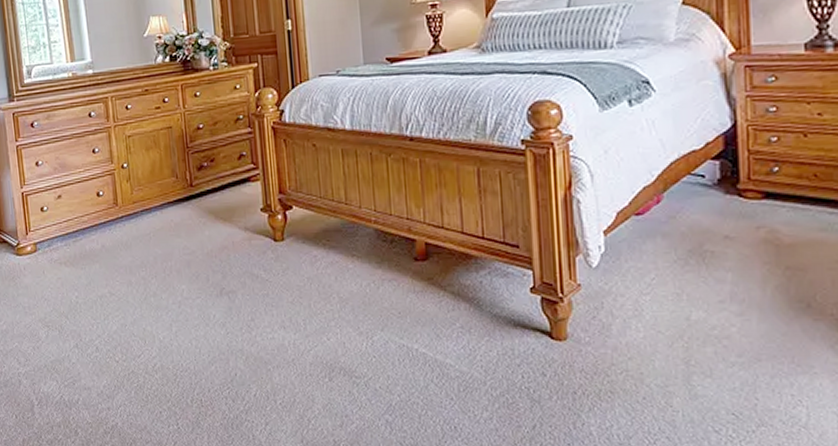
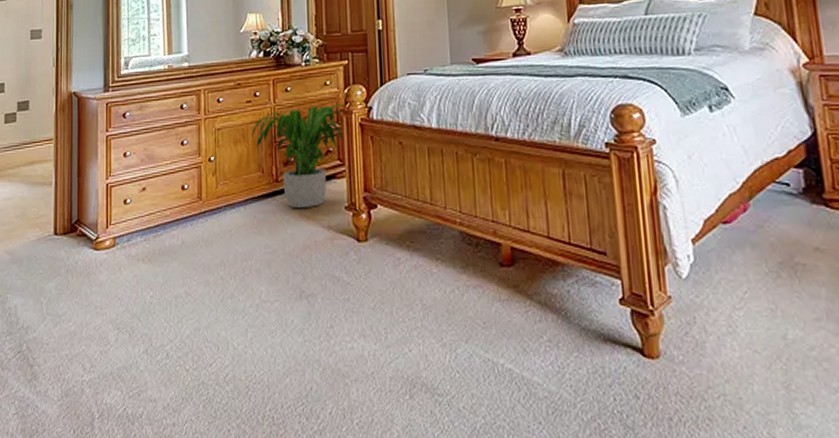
potted plant: none [163,108,258,211] -> present [252,105,347,207]

